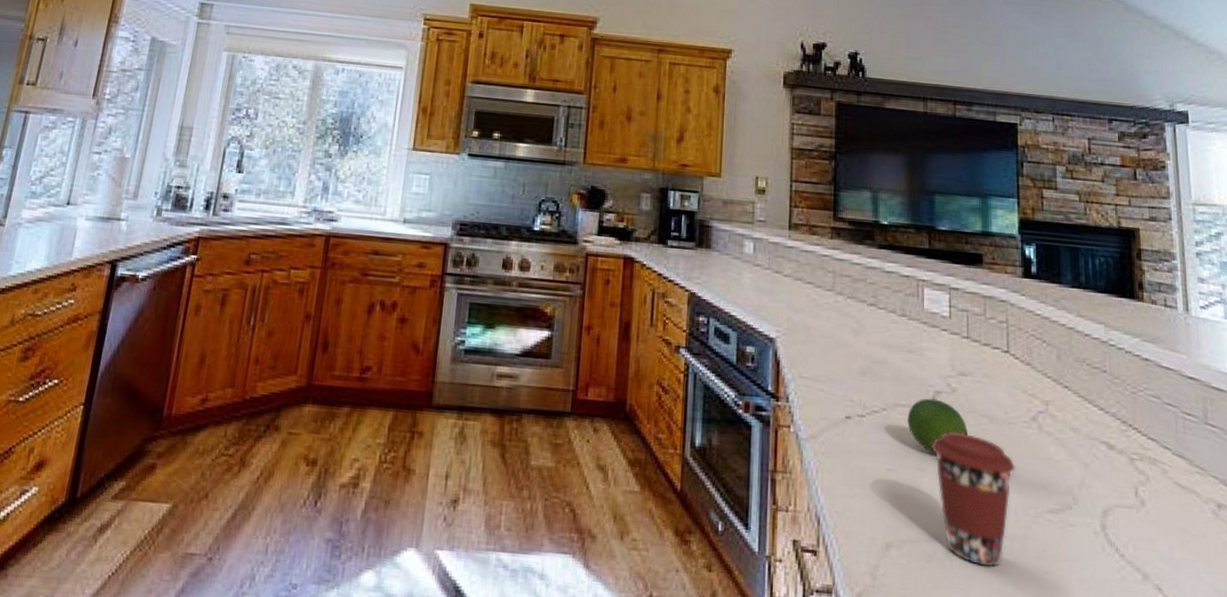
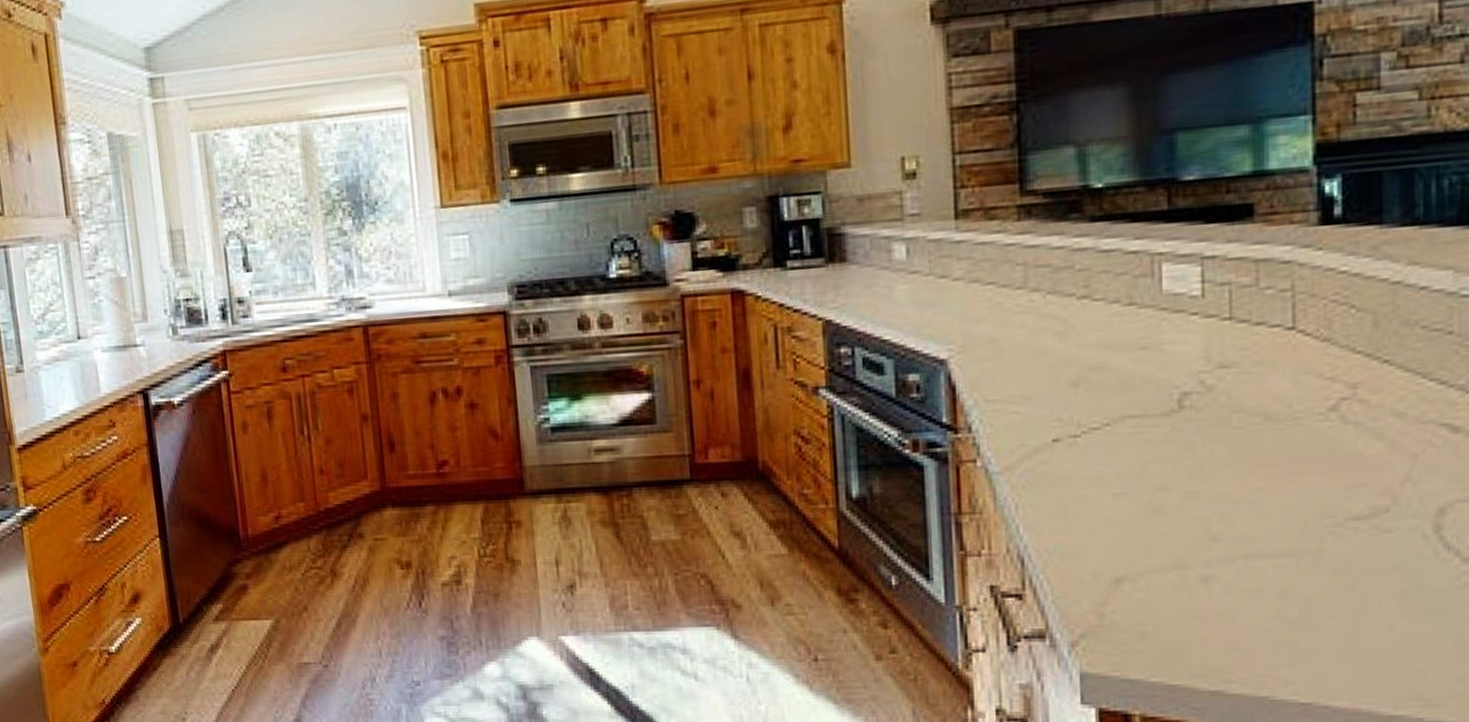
fruit: present [906,398,968,454] -> none [1140,402,1231,469]
coffee cup: present [932,432,1016,568] -> none [1178,439,1305,591]

